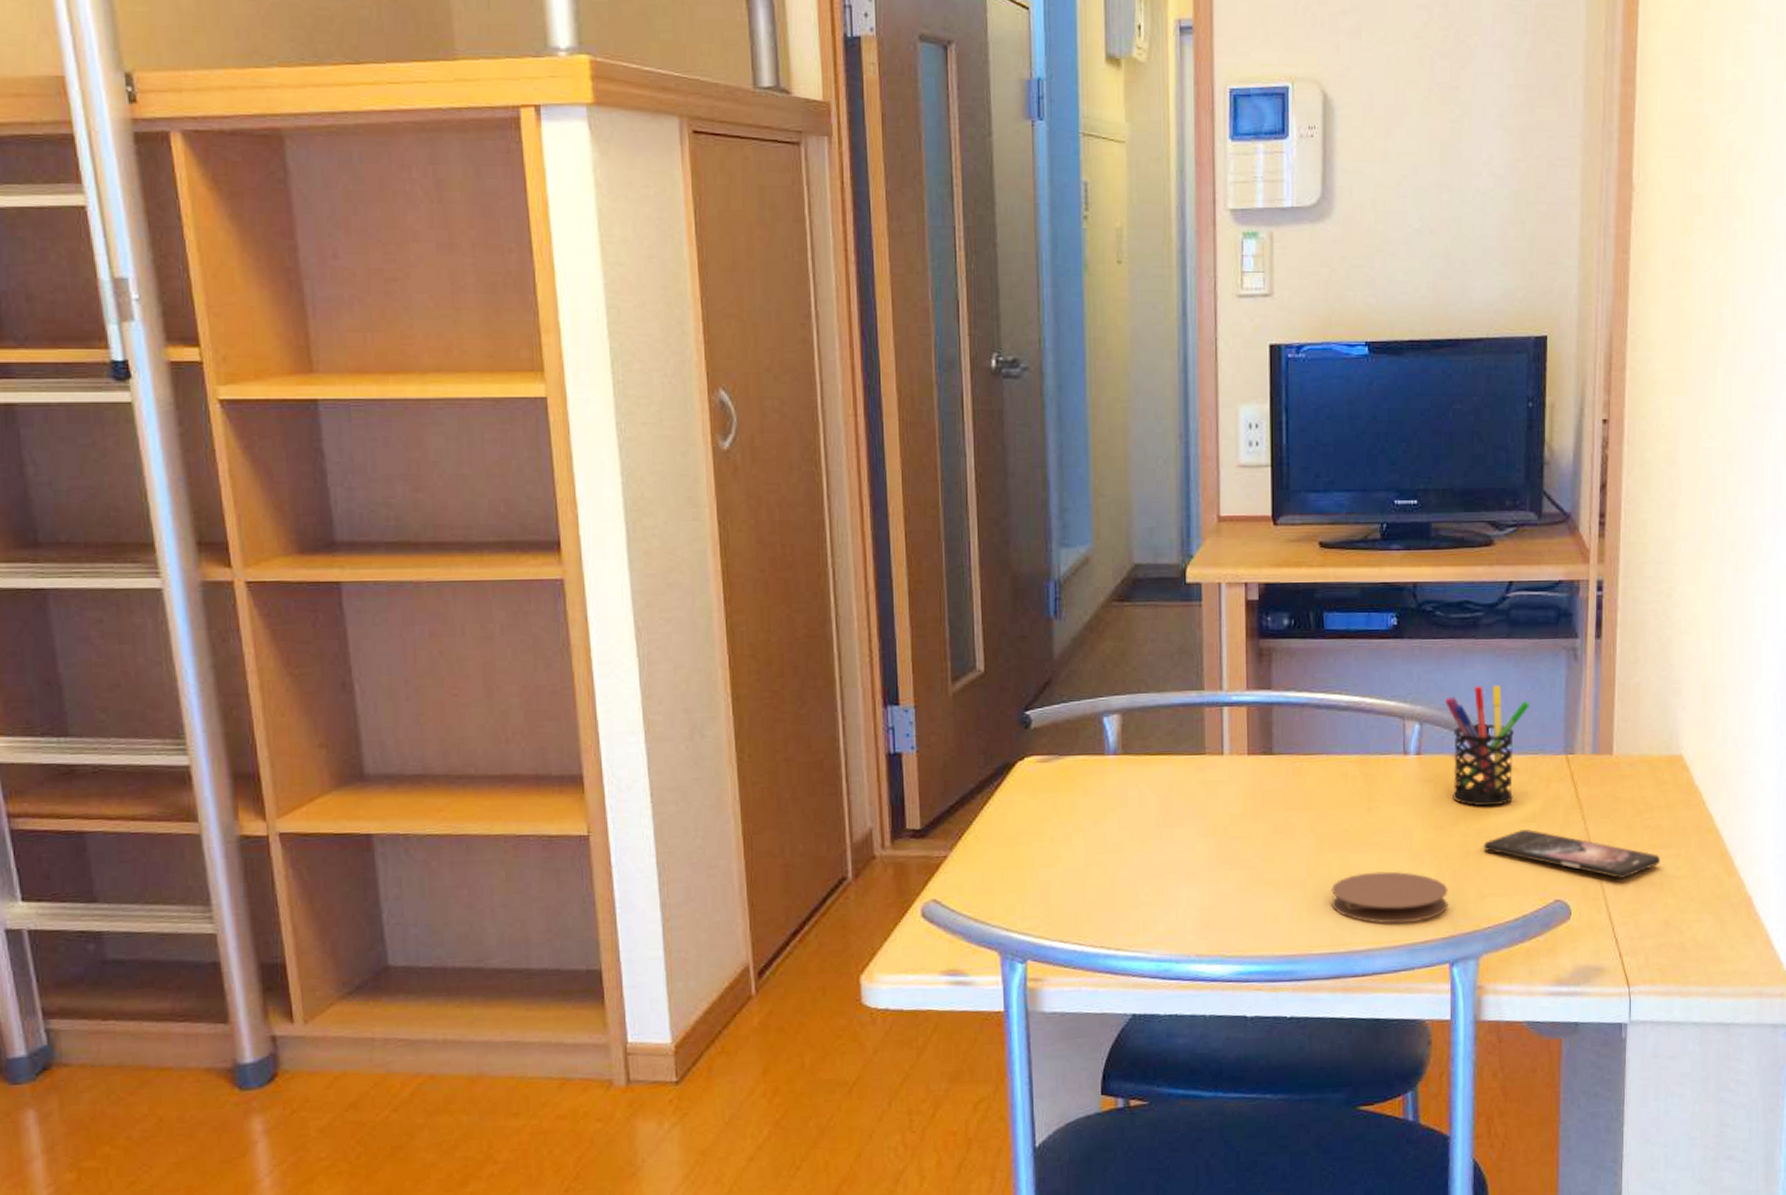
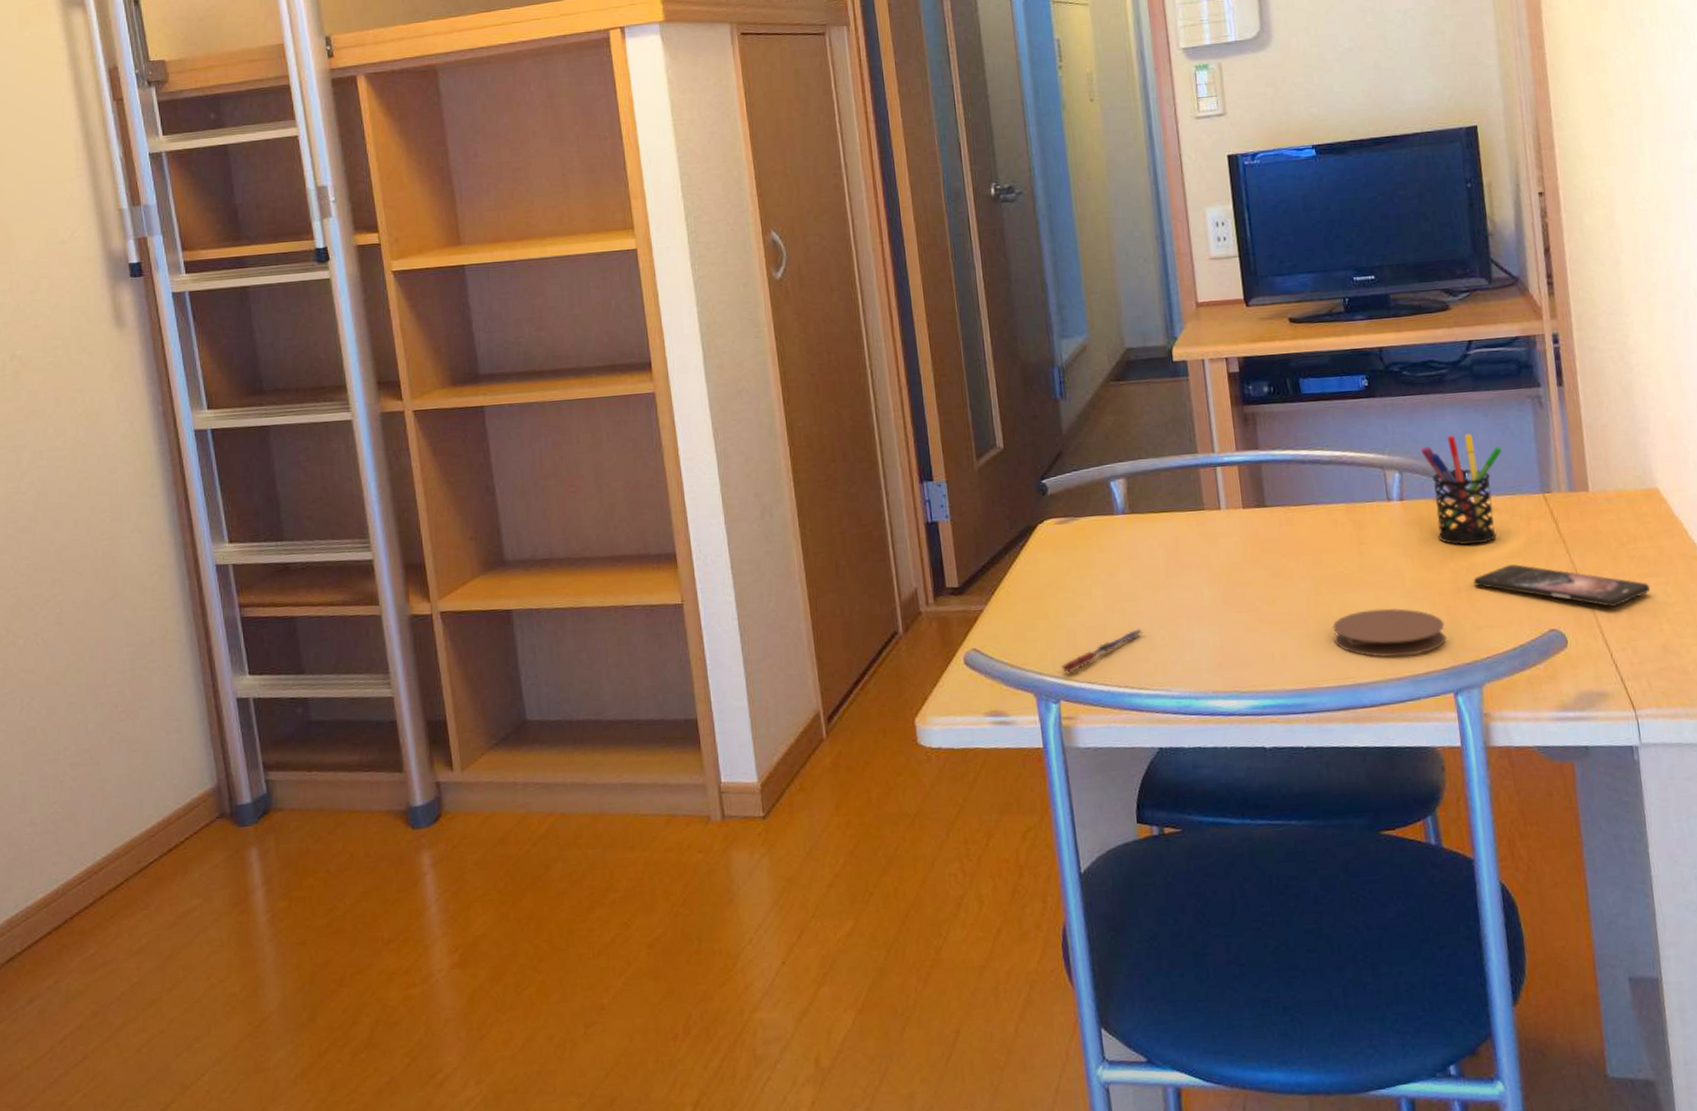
pen: none [1030,883,1126,930] -> present [1060,628,1143,673]

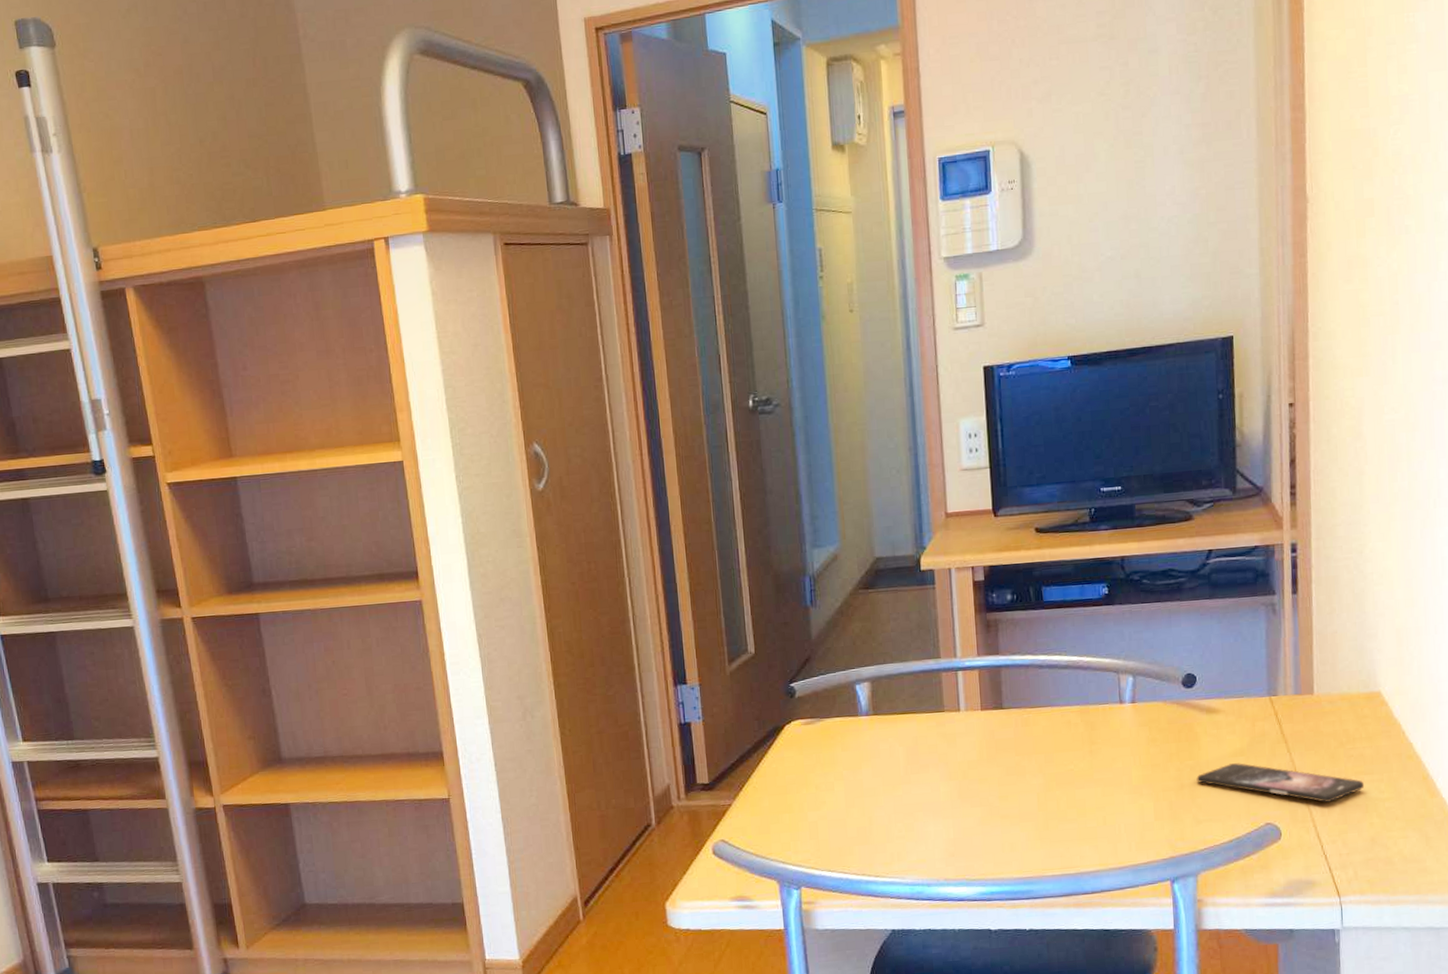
pen: present [1060,628,1143,673] -> none [802,821,882,862]
coaster: present [1333,607,1446,658] -> none [1060,803,1167,849]
pen holder: present [1421,433,1503,546] -> none [1155,639,1234,746]

